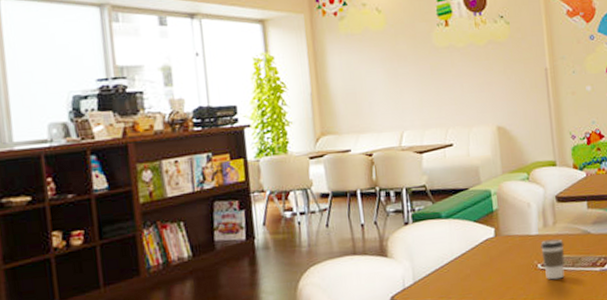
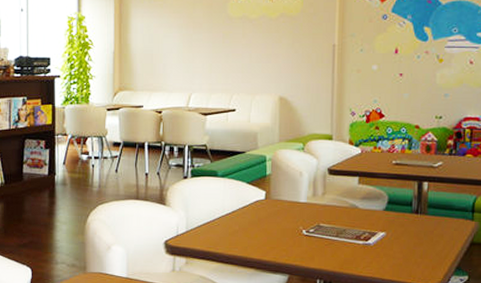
coffee cup: present [540,239,565,280] -> none [307,209,331,247]

